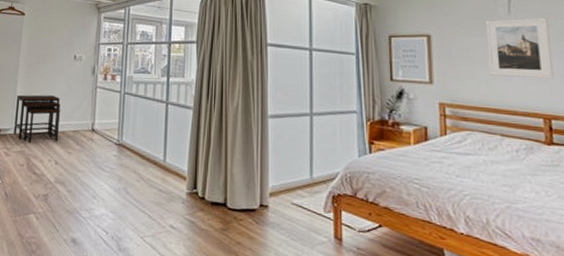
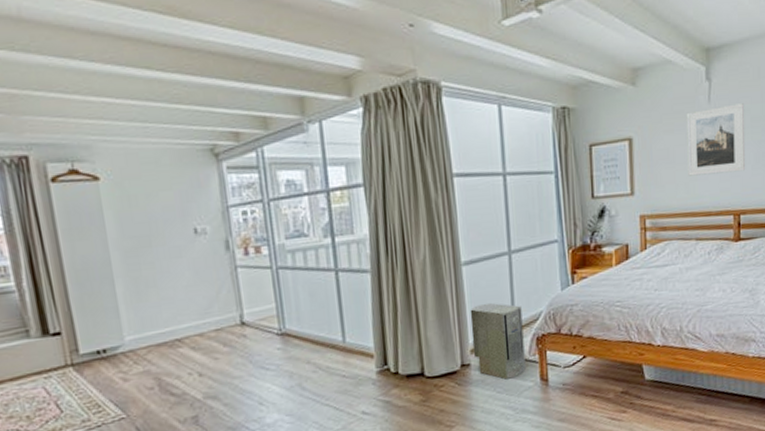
desk: present [13,95,61,143] -> none [119,289,196,358]
air purifier: none [272,154,320,229] -> present [470,302,526,380]

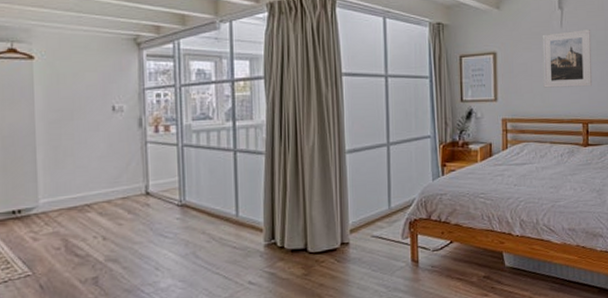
air purifier: present [470,302,526,380] -> none [351,187,399,259]

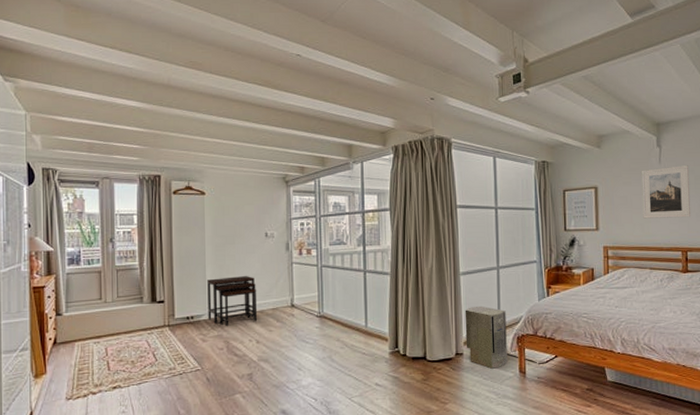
desk: none [38,159,103,220] -> present [207,276,257,326]
air purifier: none [351,187,399,259] -> present [465,305,508,369]

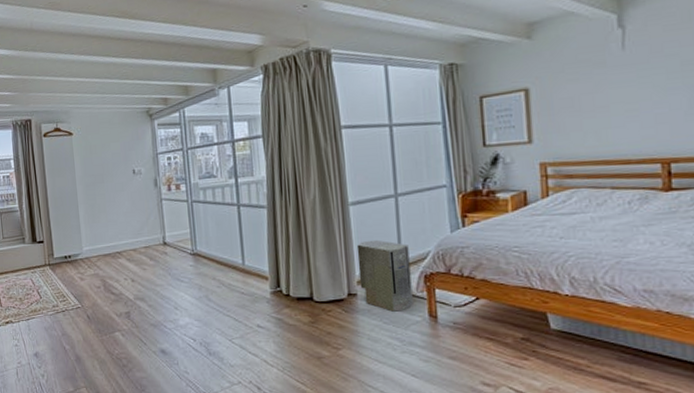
desk: present [207,276,257,326] -> none [81,214,130,265]
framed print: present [641,165,691,219] -> none [594,47,676,124]

